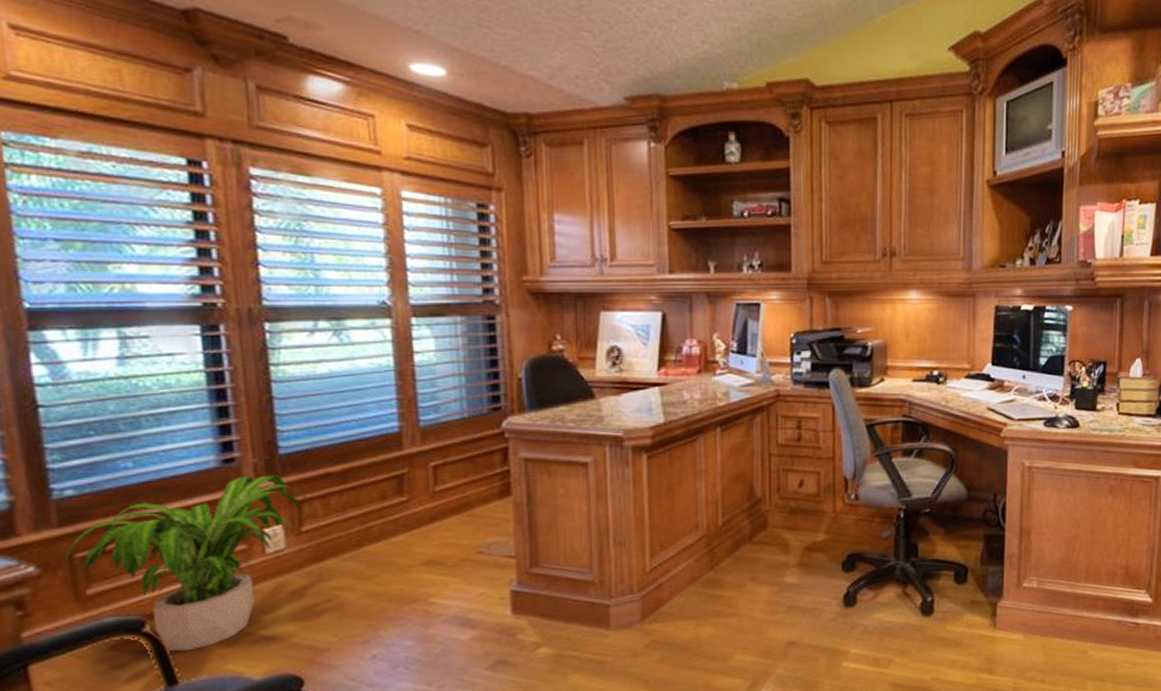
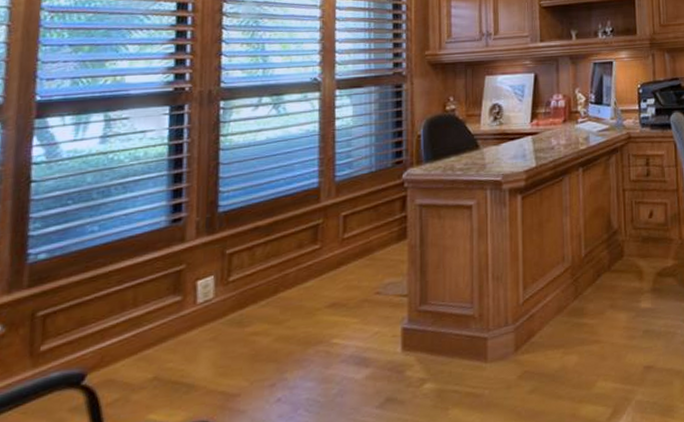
potted plant: present [63,475,312,652] -> none [26,231,240,403]

